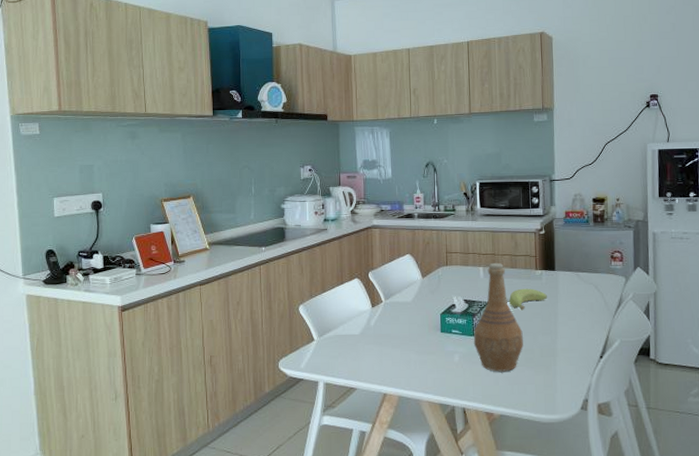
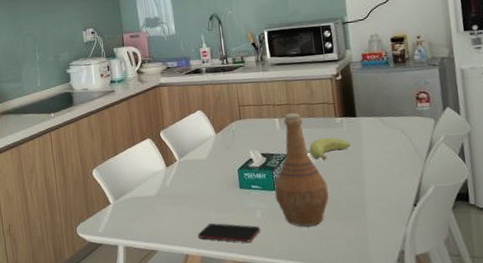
smartphone: none [396,365,458,384] -> present [197,223,261,242]

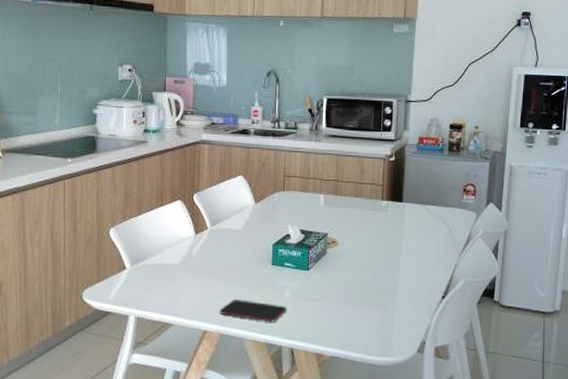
vase: present [274,112,329,227] -> none [307,190,362,310]
banana: present [309,137,351,161] -> none [350,220,393,244]

